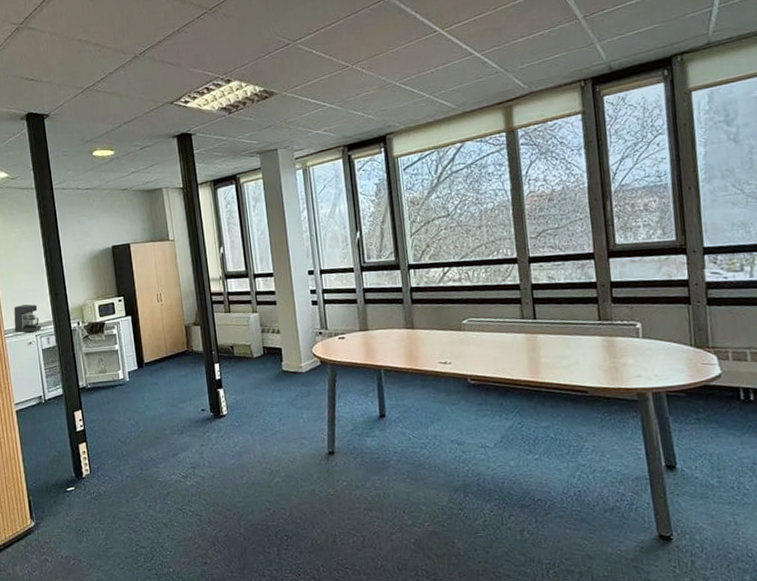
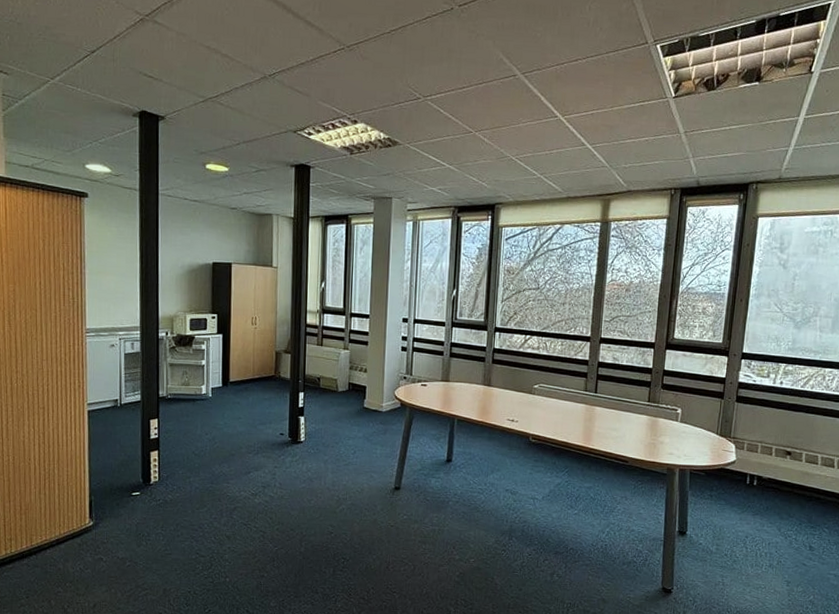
coffee maker: present [13,304,42,333] -> none [97,305,127,335]

